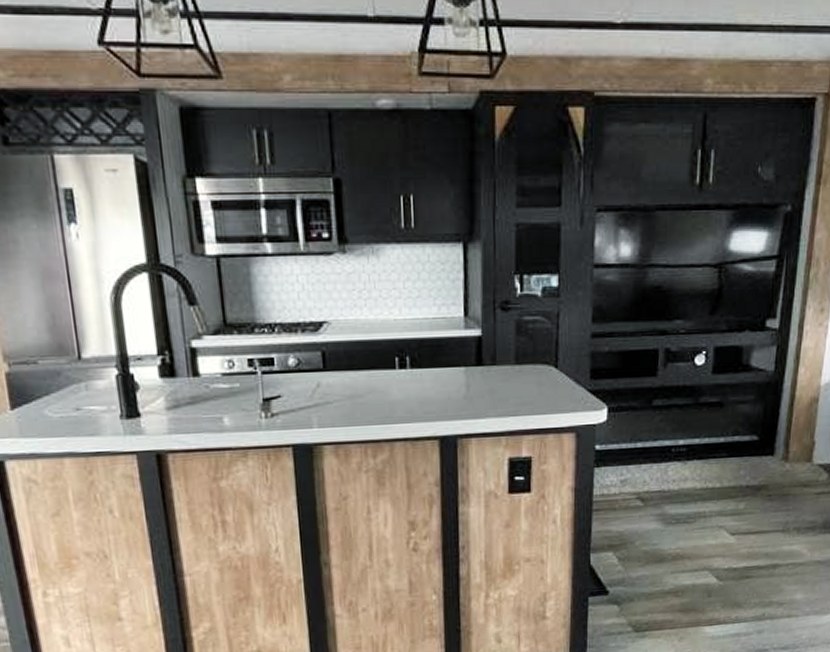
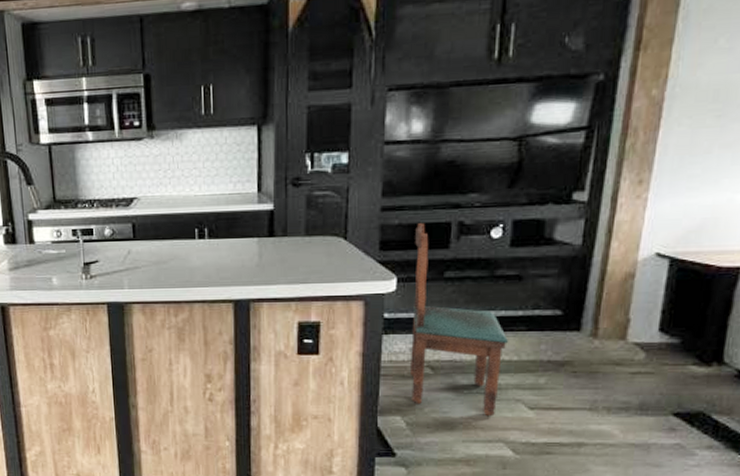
dining chair: none [620,350,712,546] -> present [409,223,509,417]

